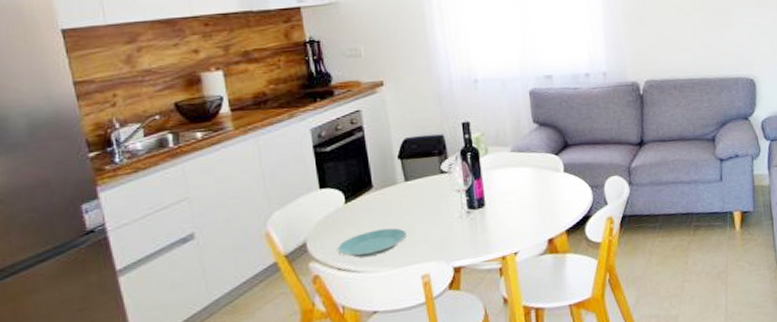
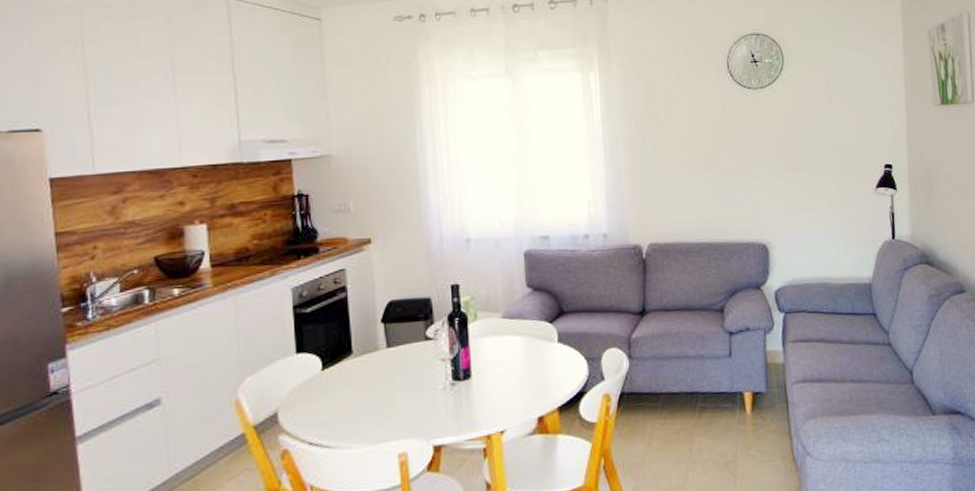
plate: present [337,228,408,258] -> none [310,399,386,431]

